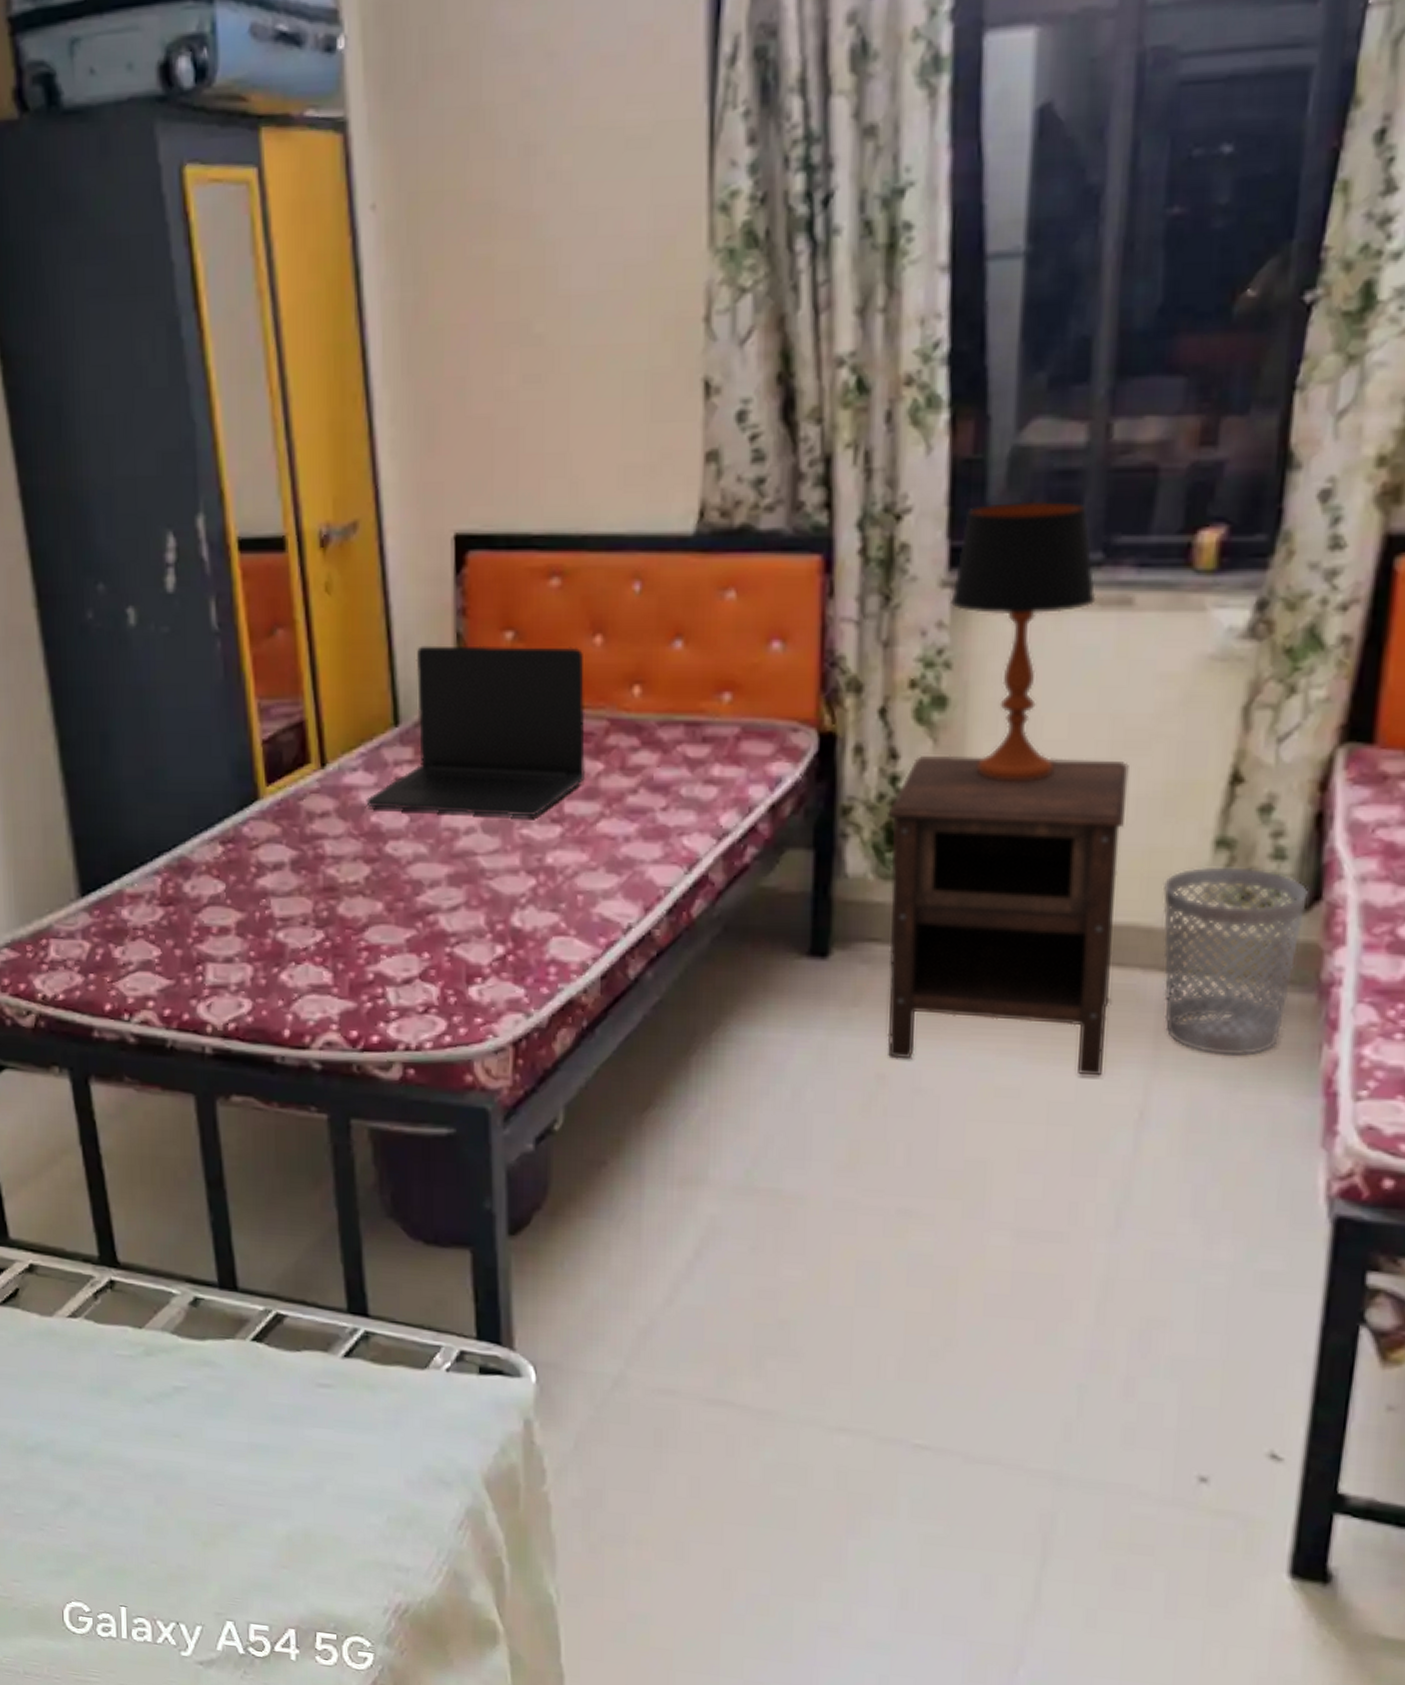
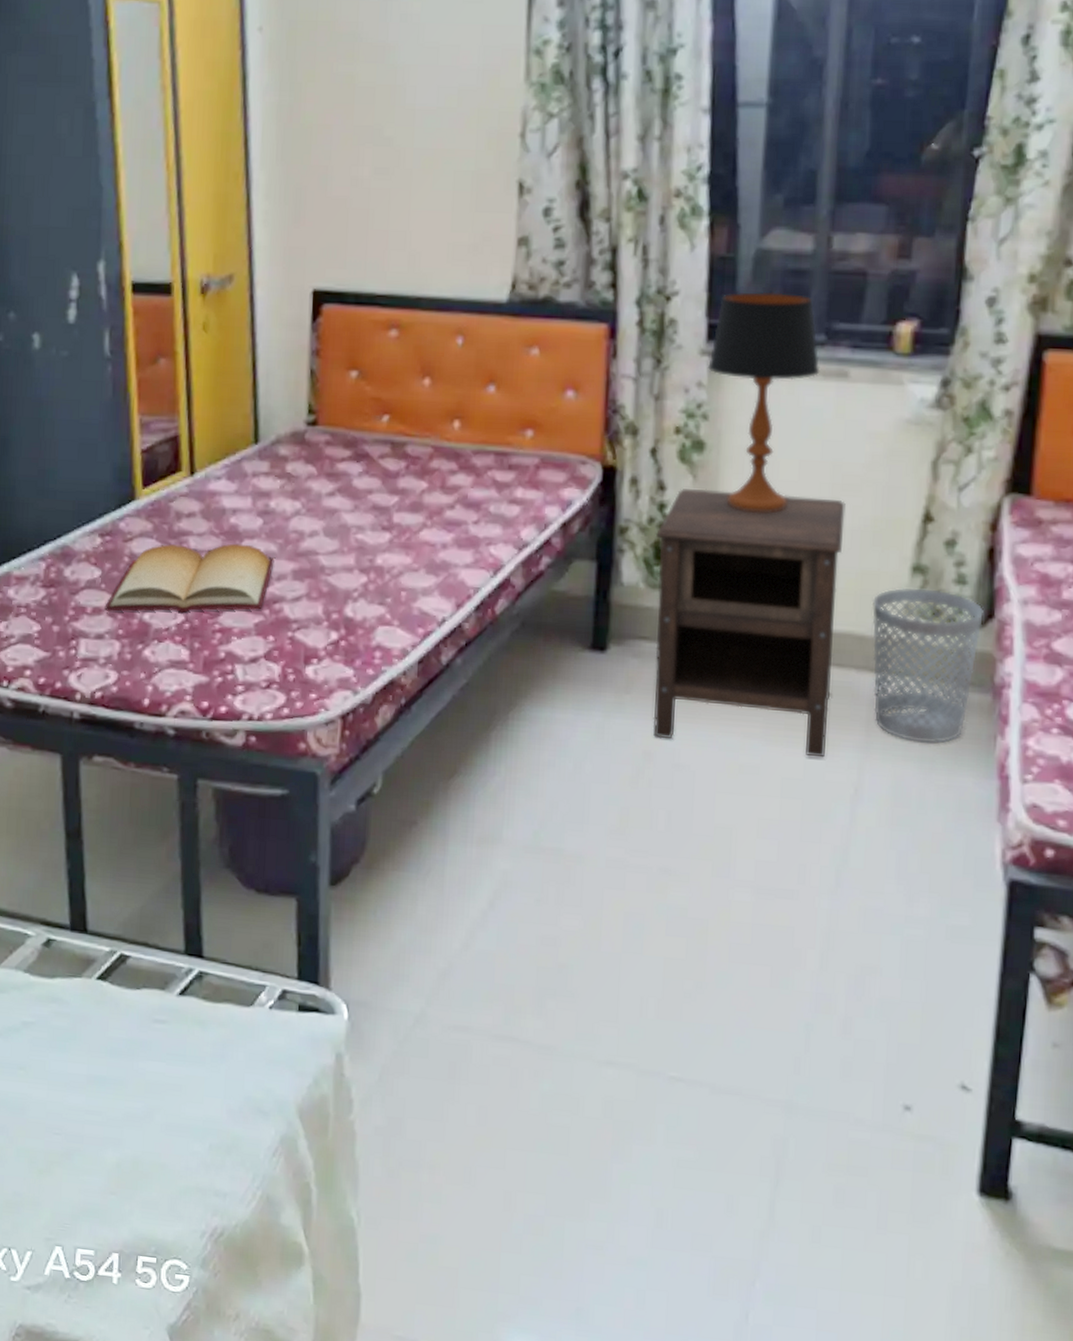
bible: none [232,846,425,931] -> present [104,543,275,613]
laptop: present [366,645,585,817] -> none [227,378,414,525]

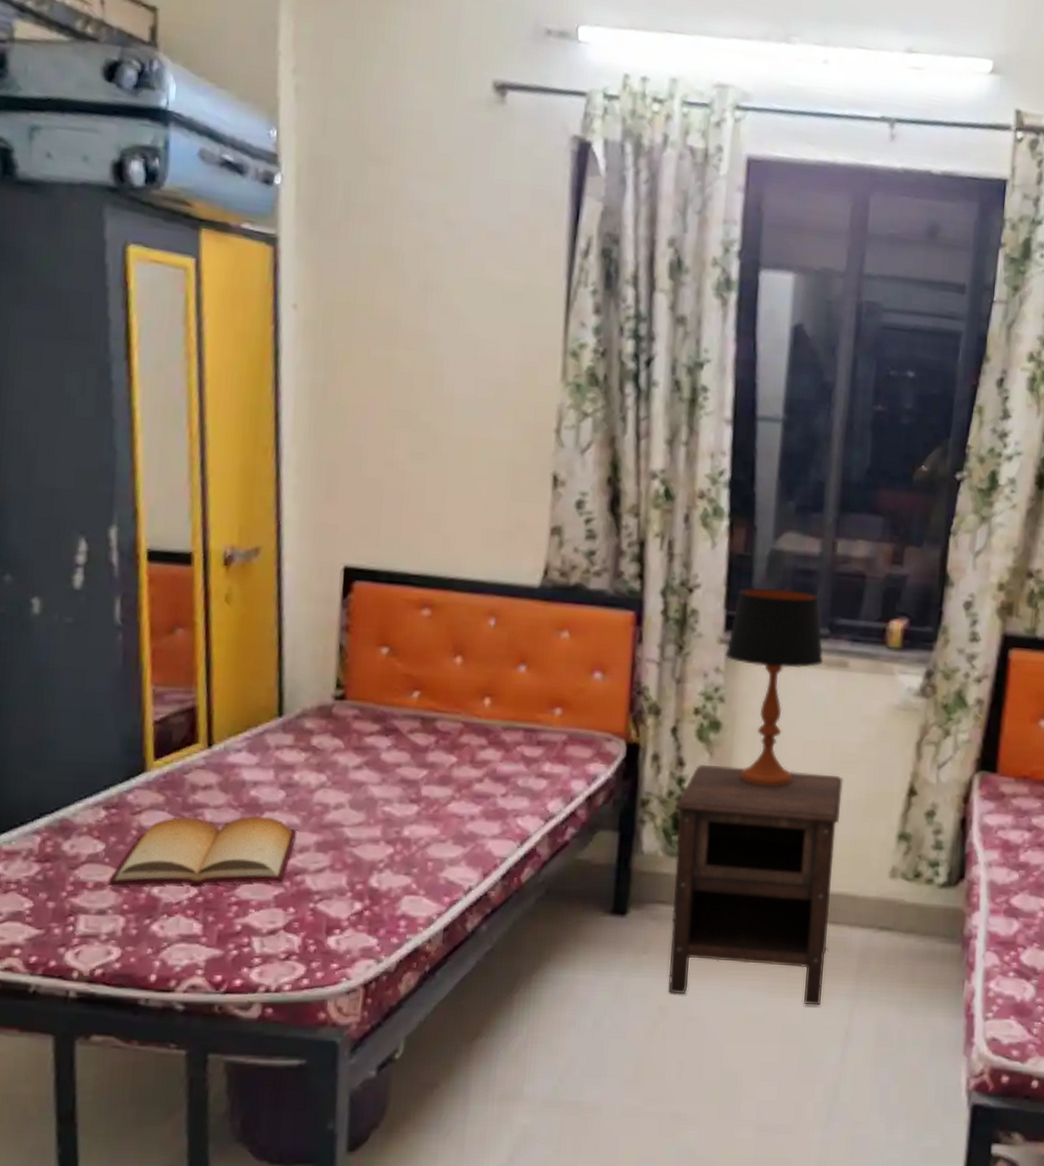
wastebasket: present [871,587,984,744] -> none [863,853,956,989]

